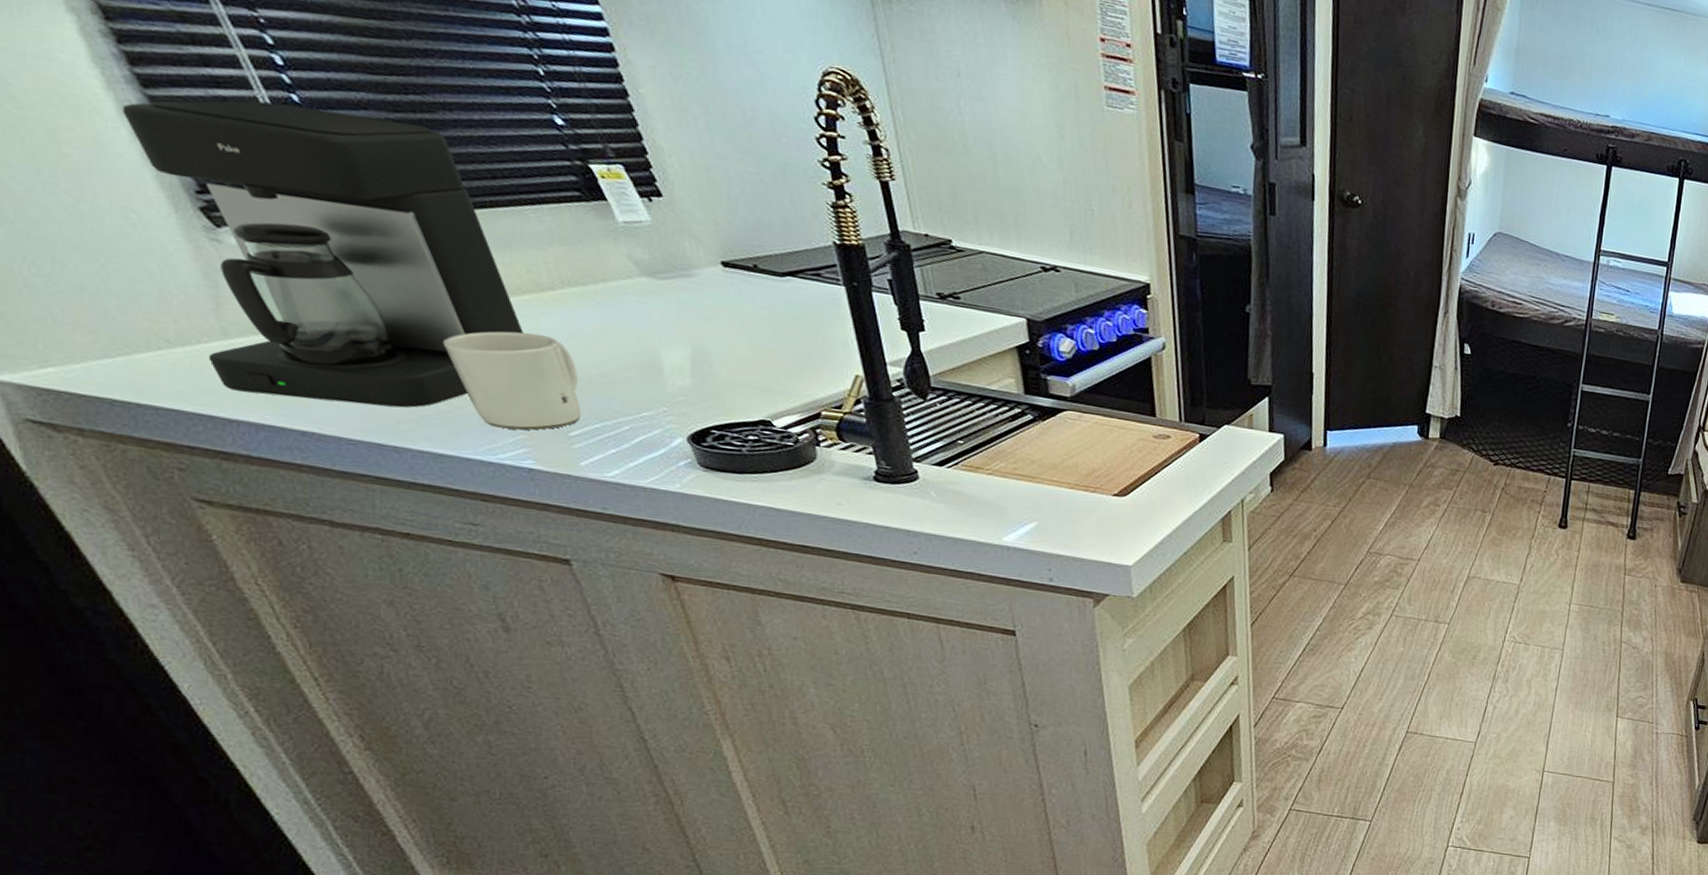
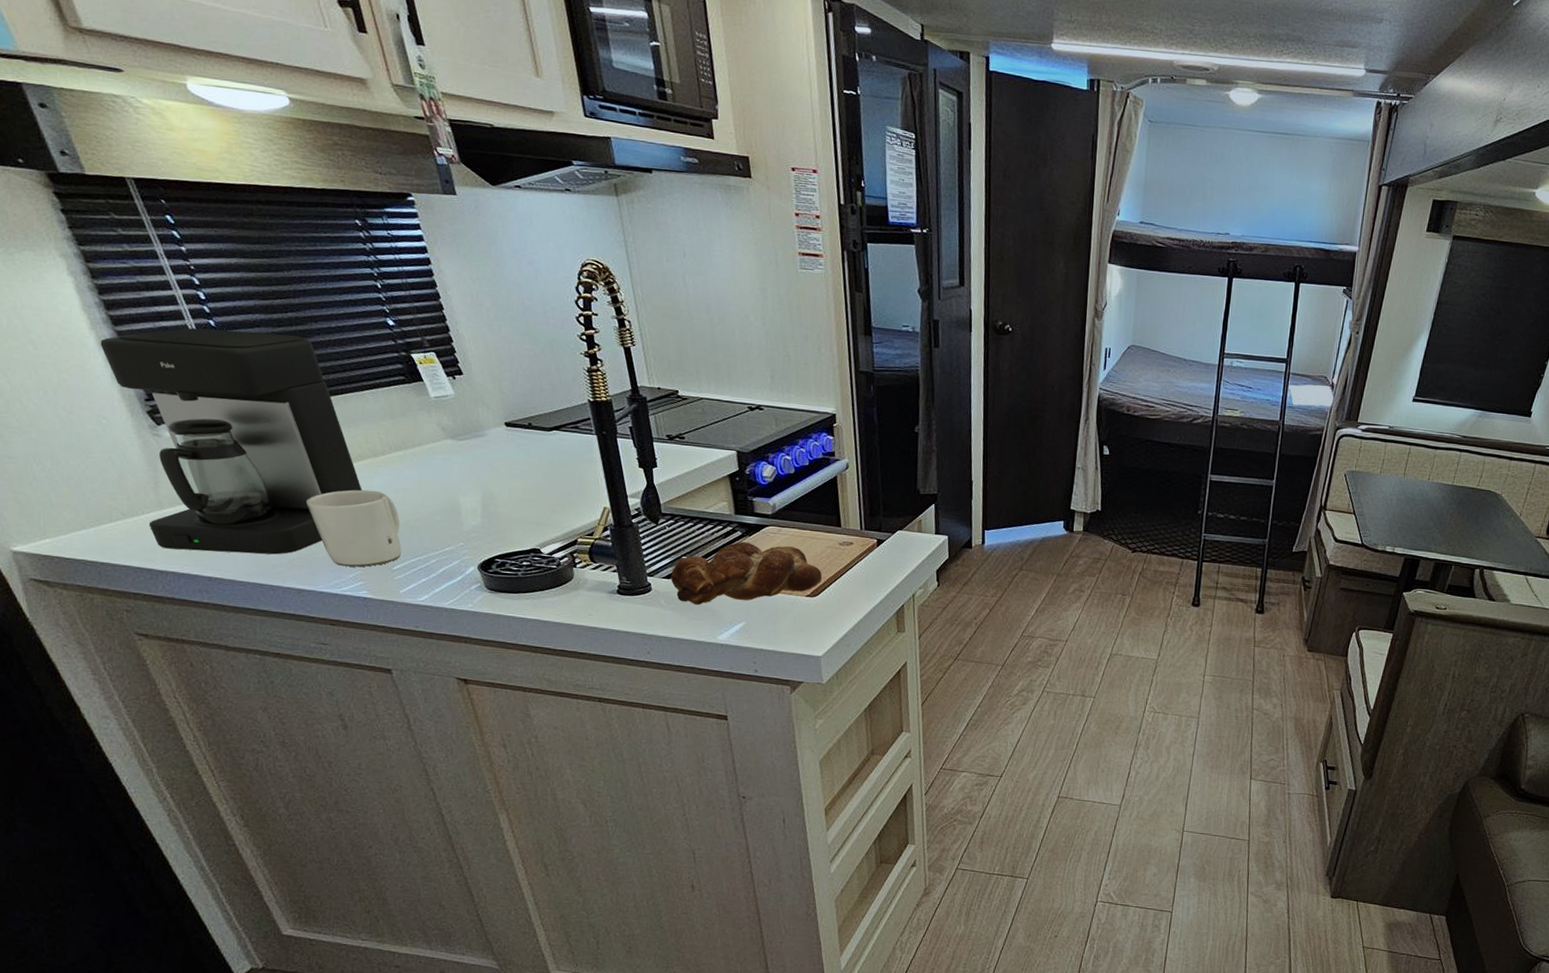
bread loaf: none [942,427,1132,500] -> present [670,541,822,606]

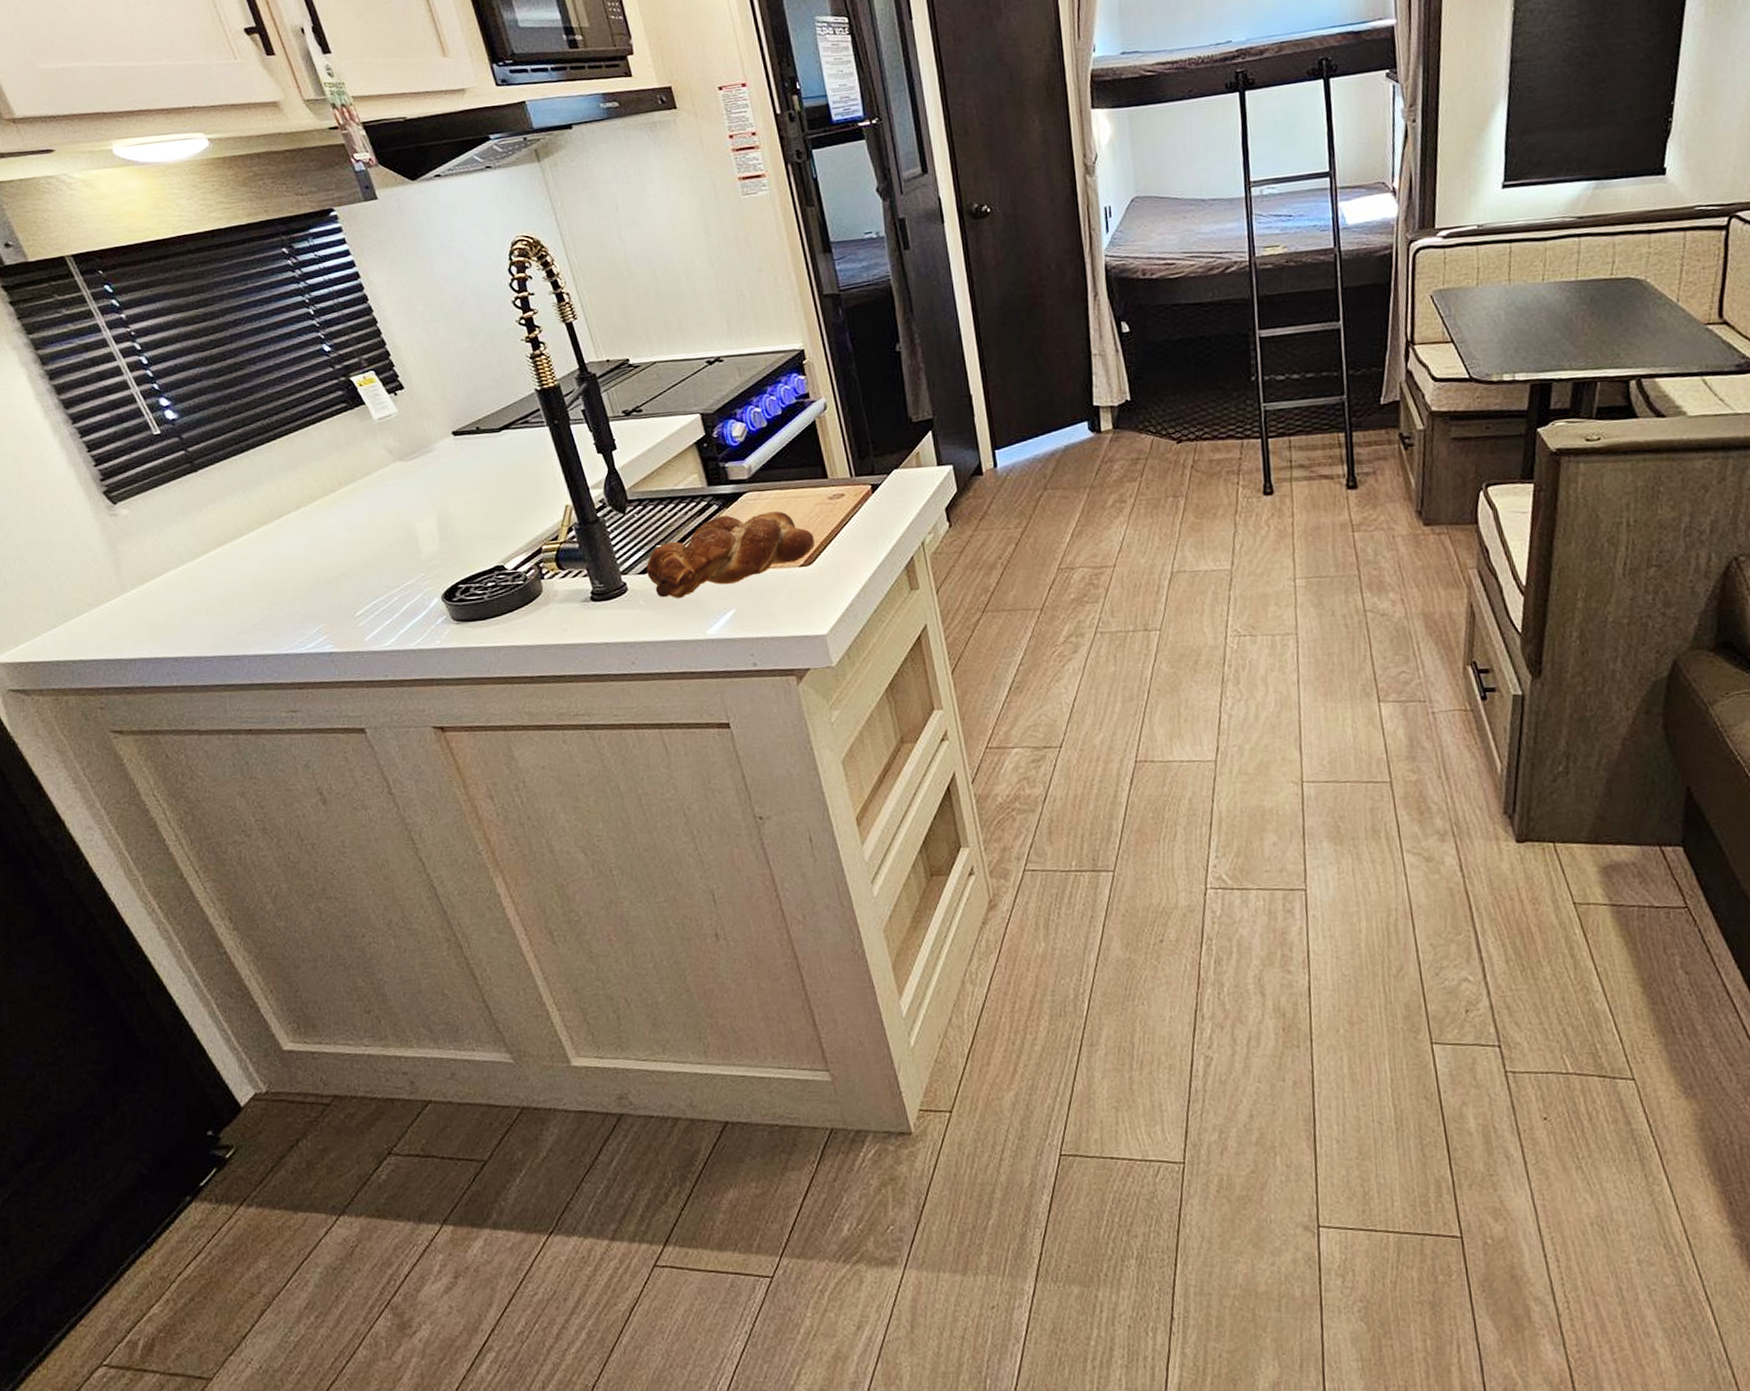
coffee maker: present [100,327,362,555] -> none [54,382,316,634]
mug: present [305,489,401,567] -> none [262,532,362,622]

